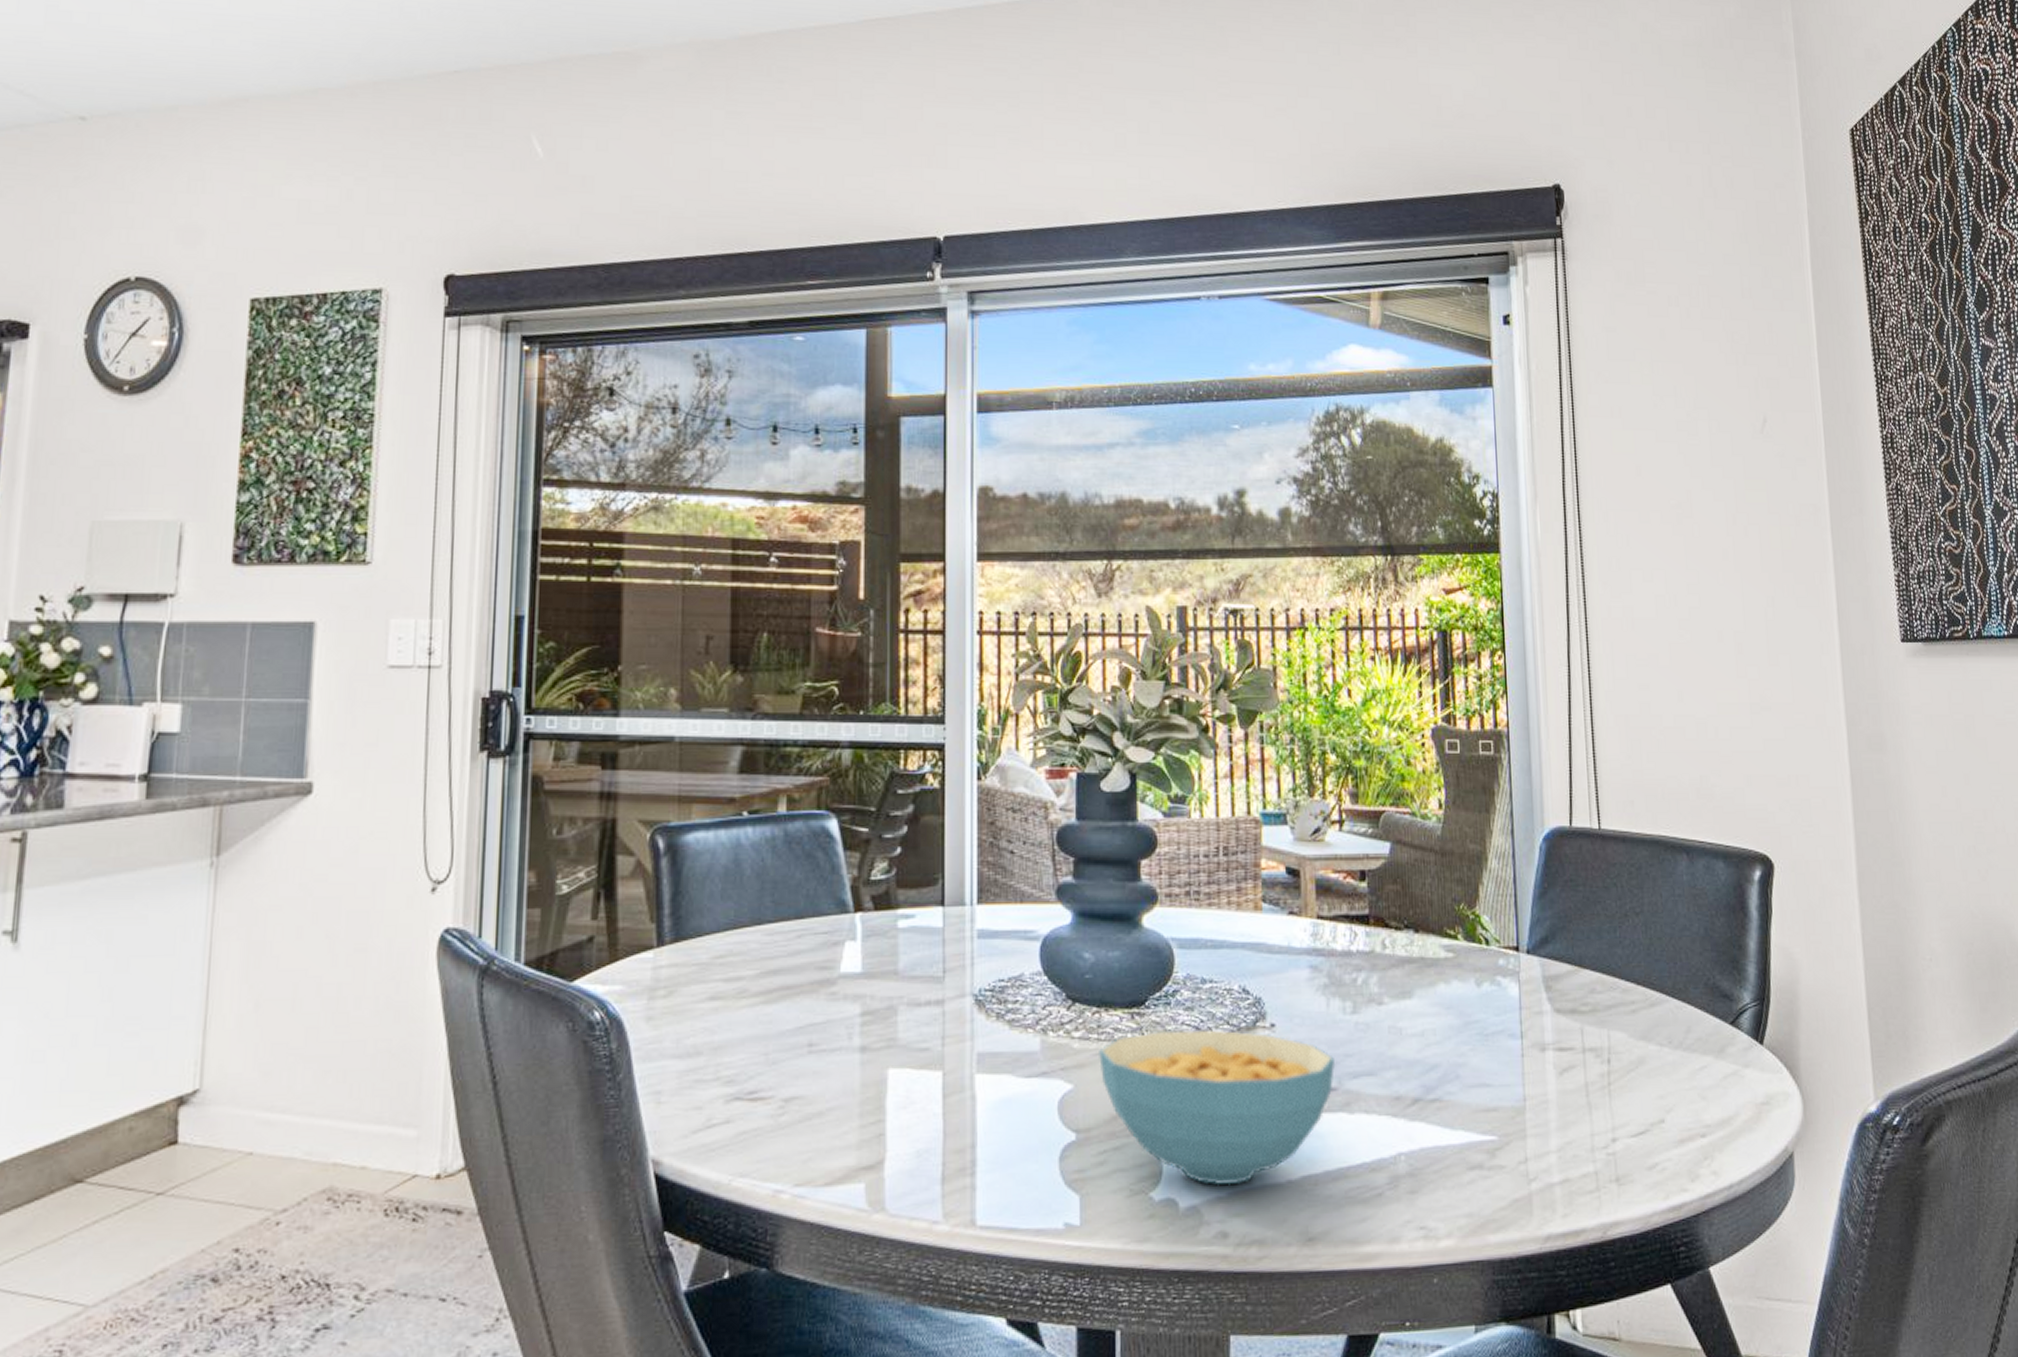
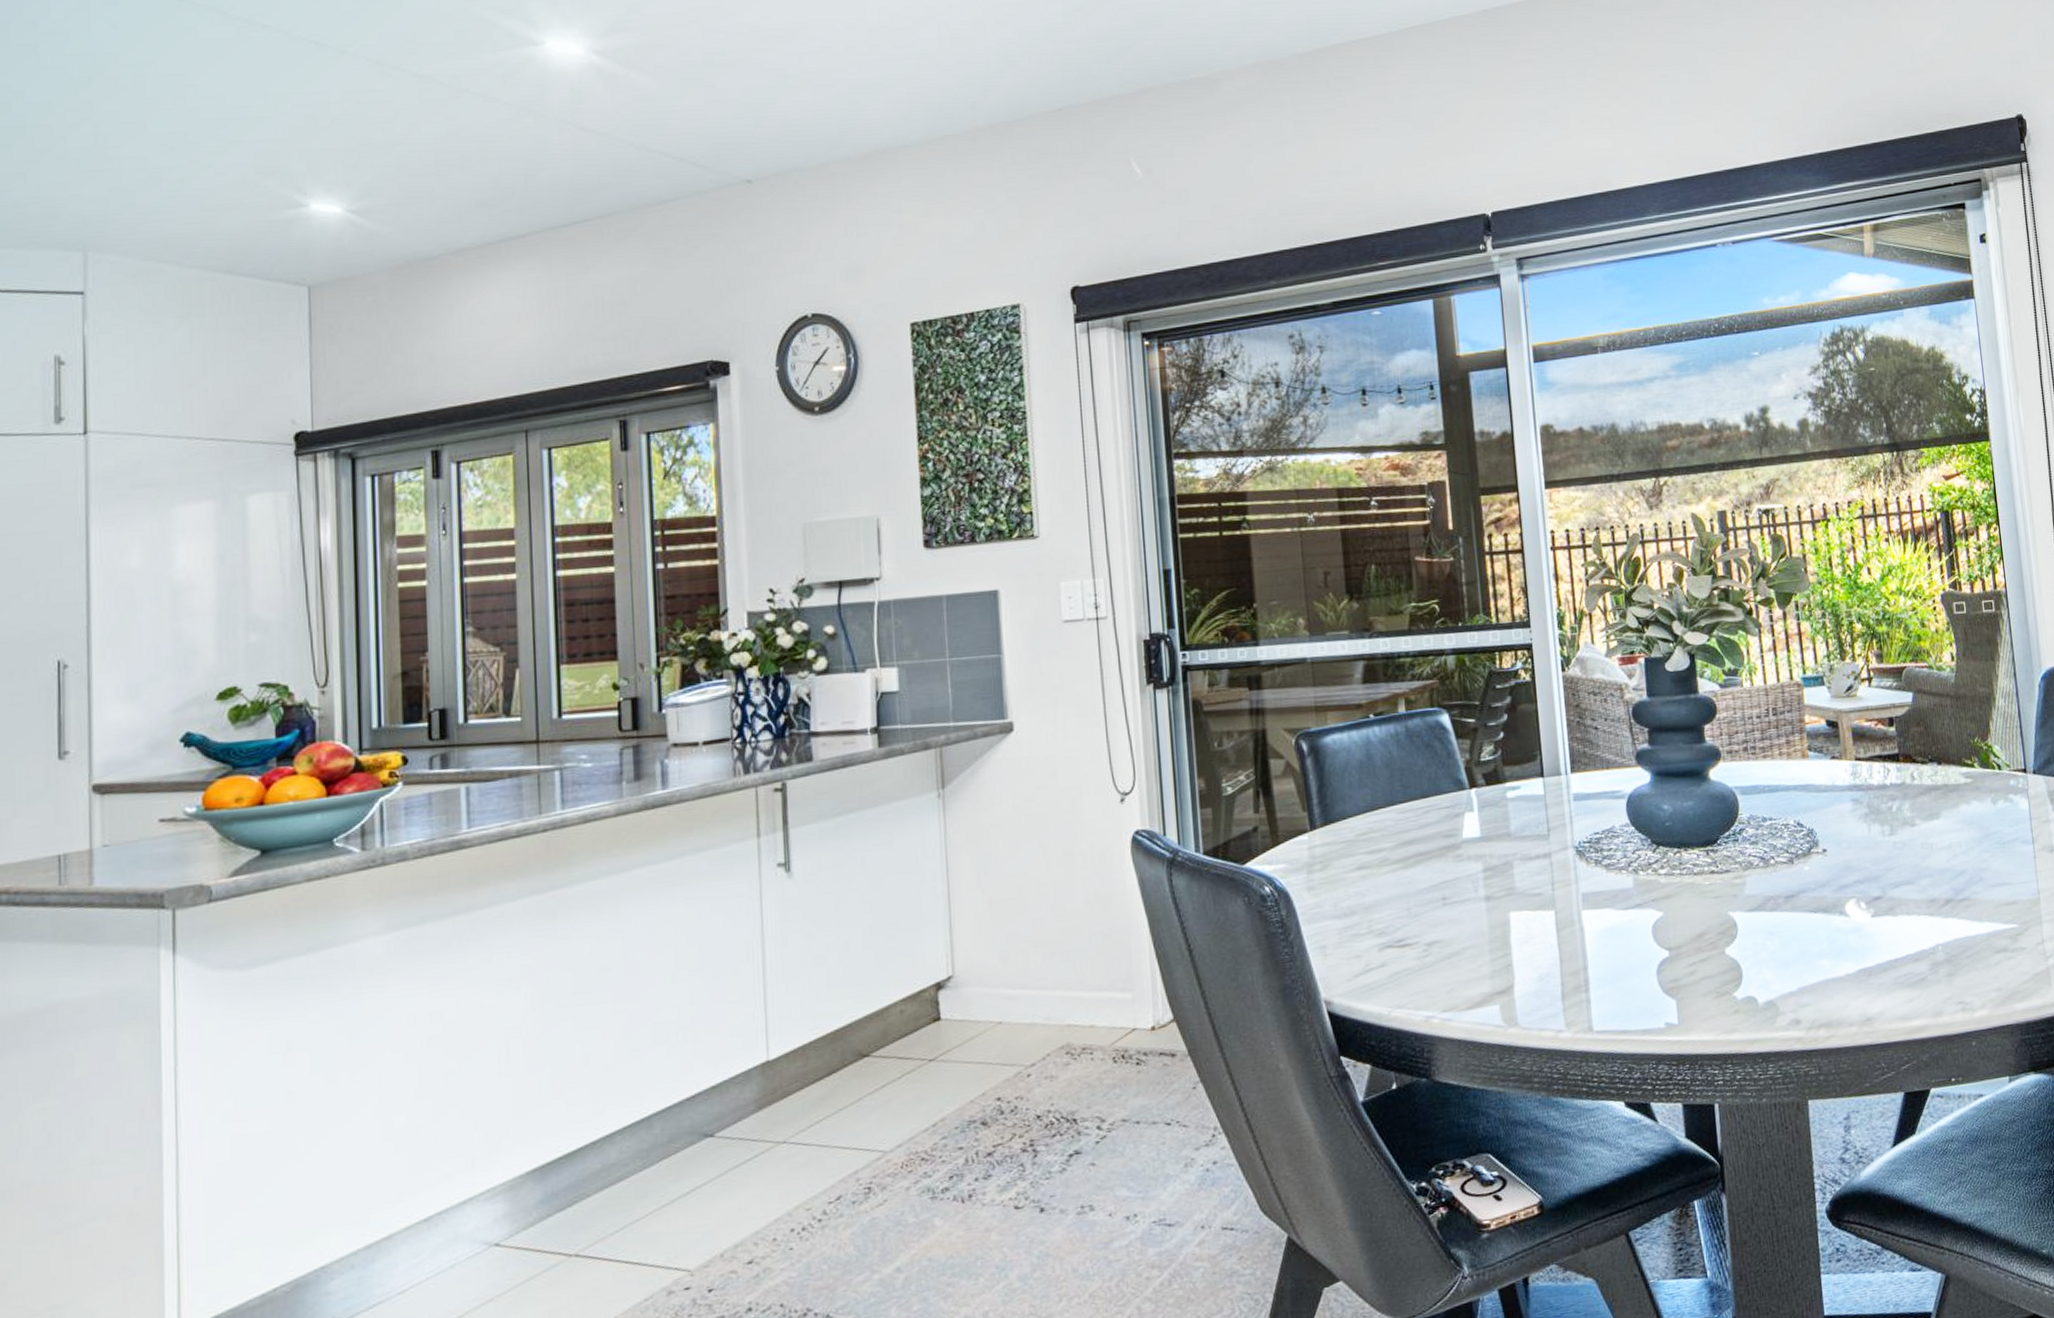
cereal bowl: present [1097,1029,1336,1186] -> none [1681,857,1880,983]

